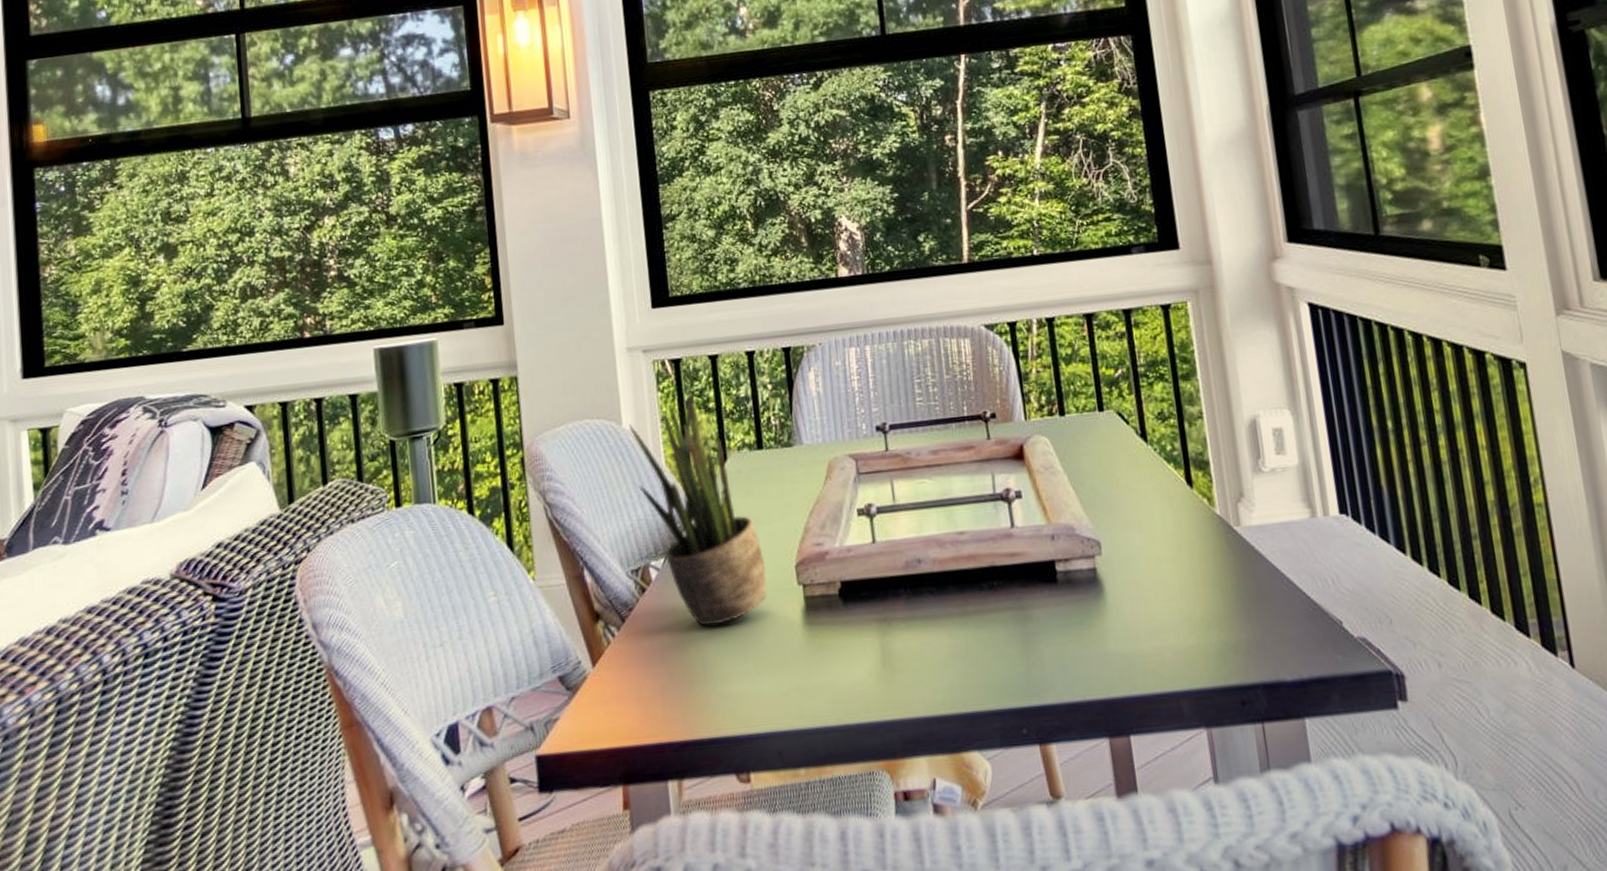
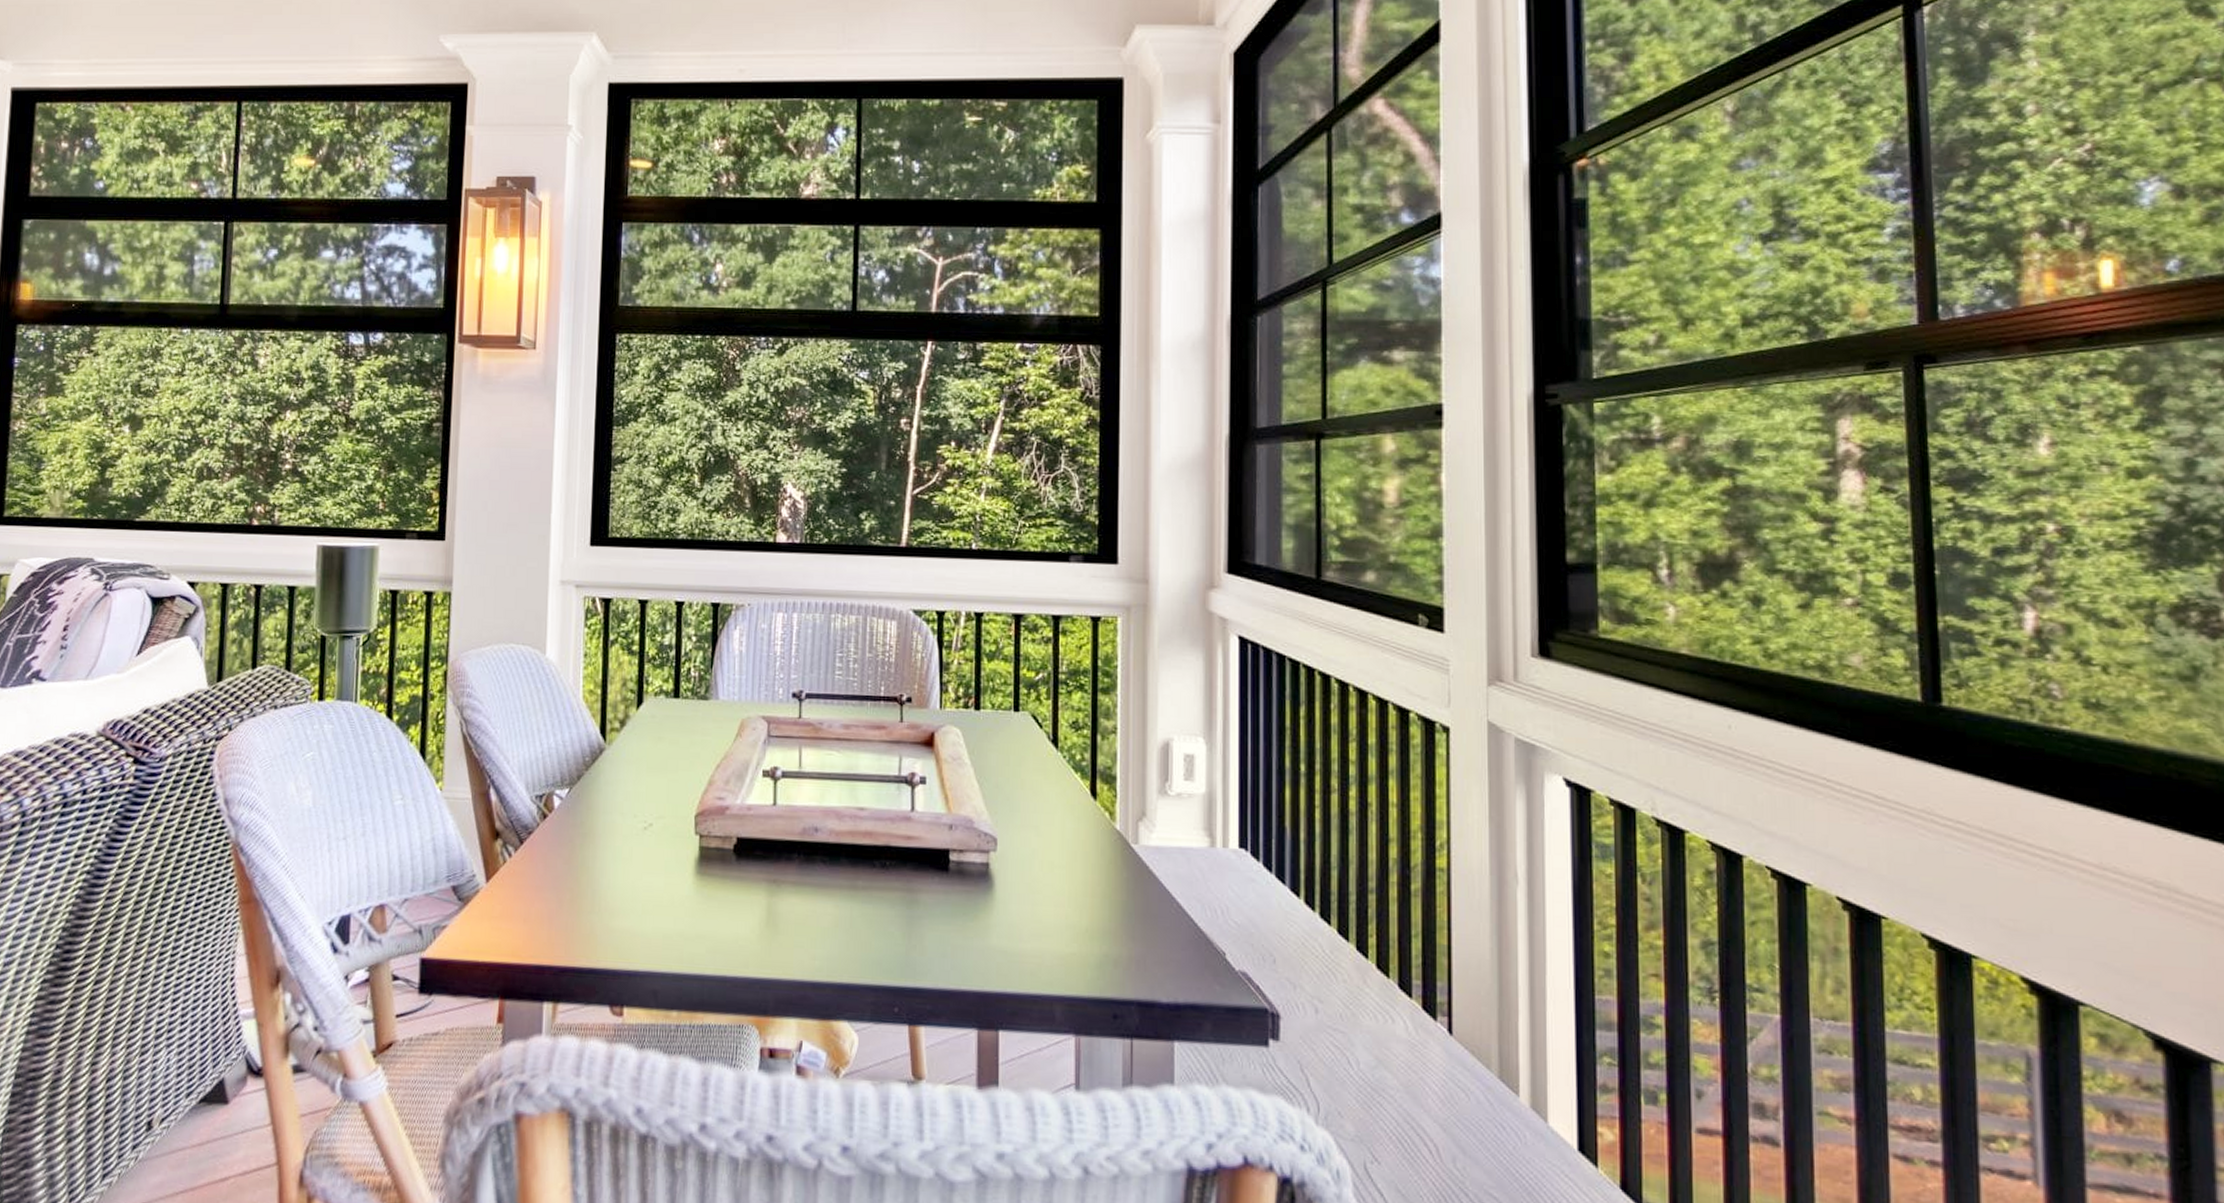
potted plant: present [628,388,768,626] -> none [552,629,667,861]

